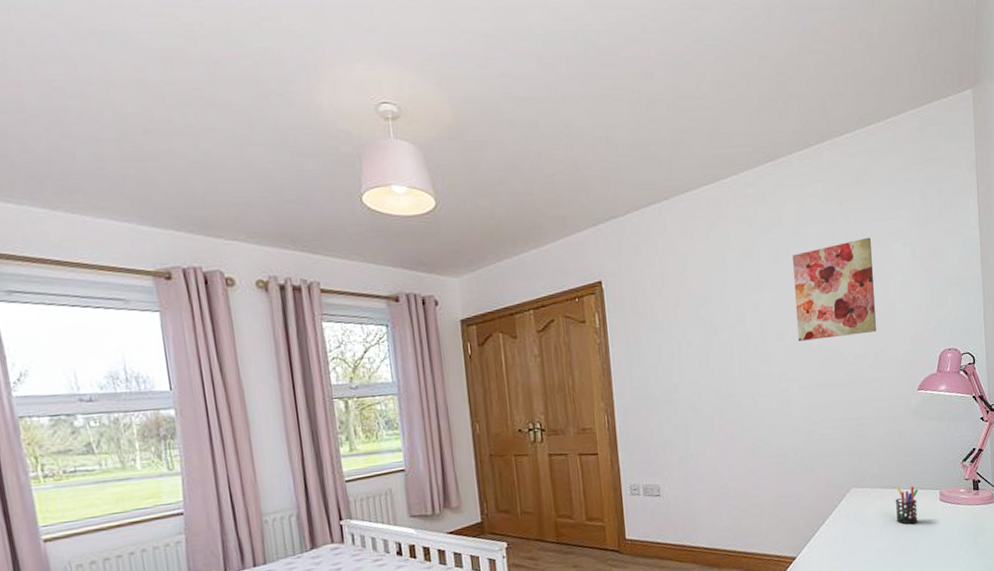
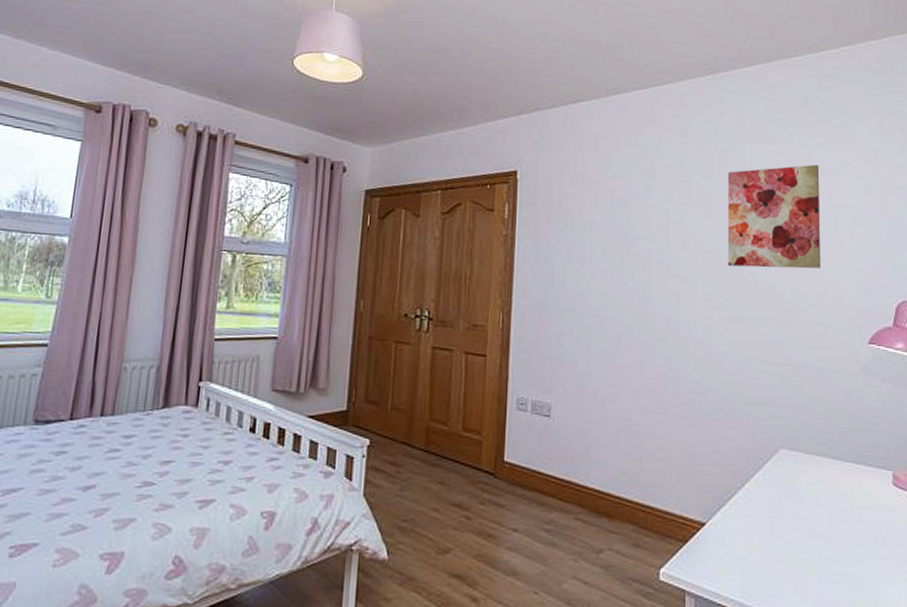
pen holder: present [895,486,918,525] -> none [834,456,865,509]

